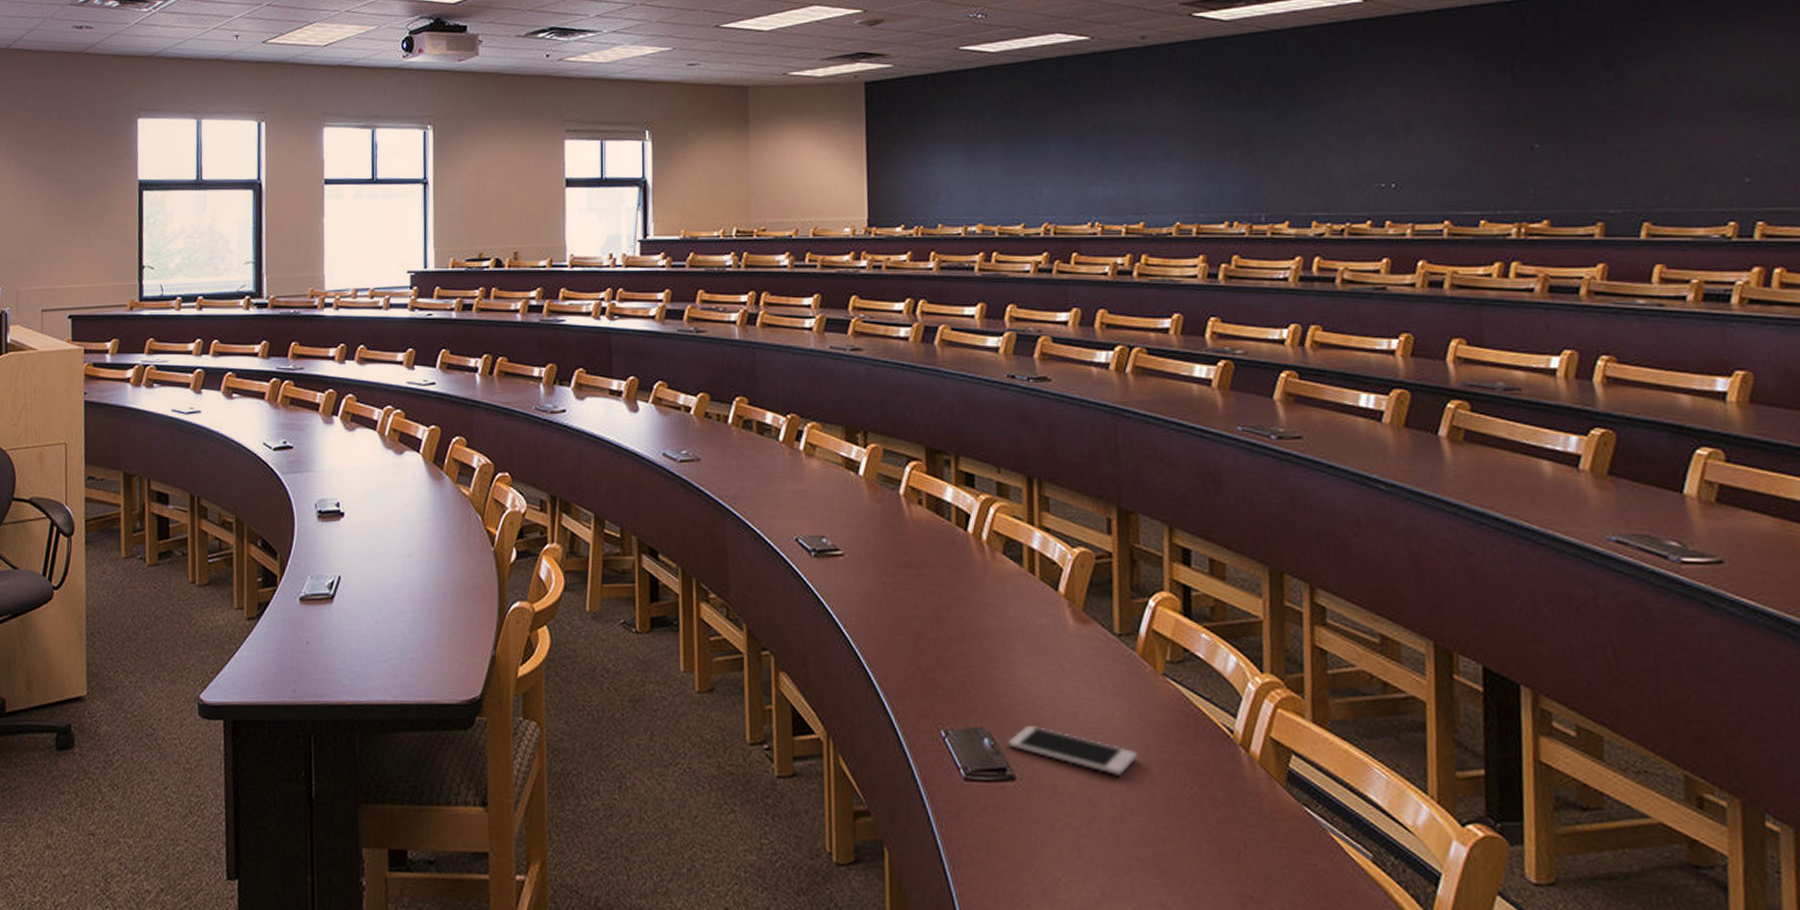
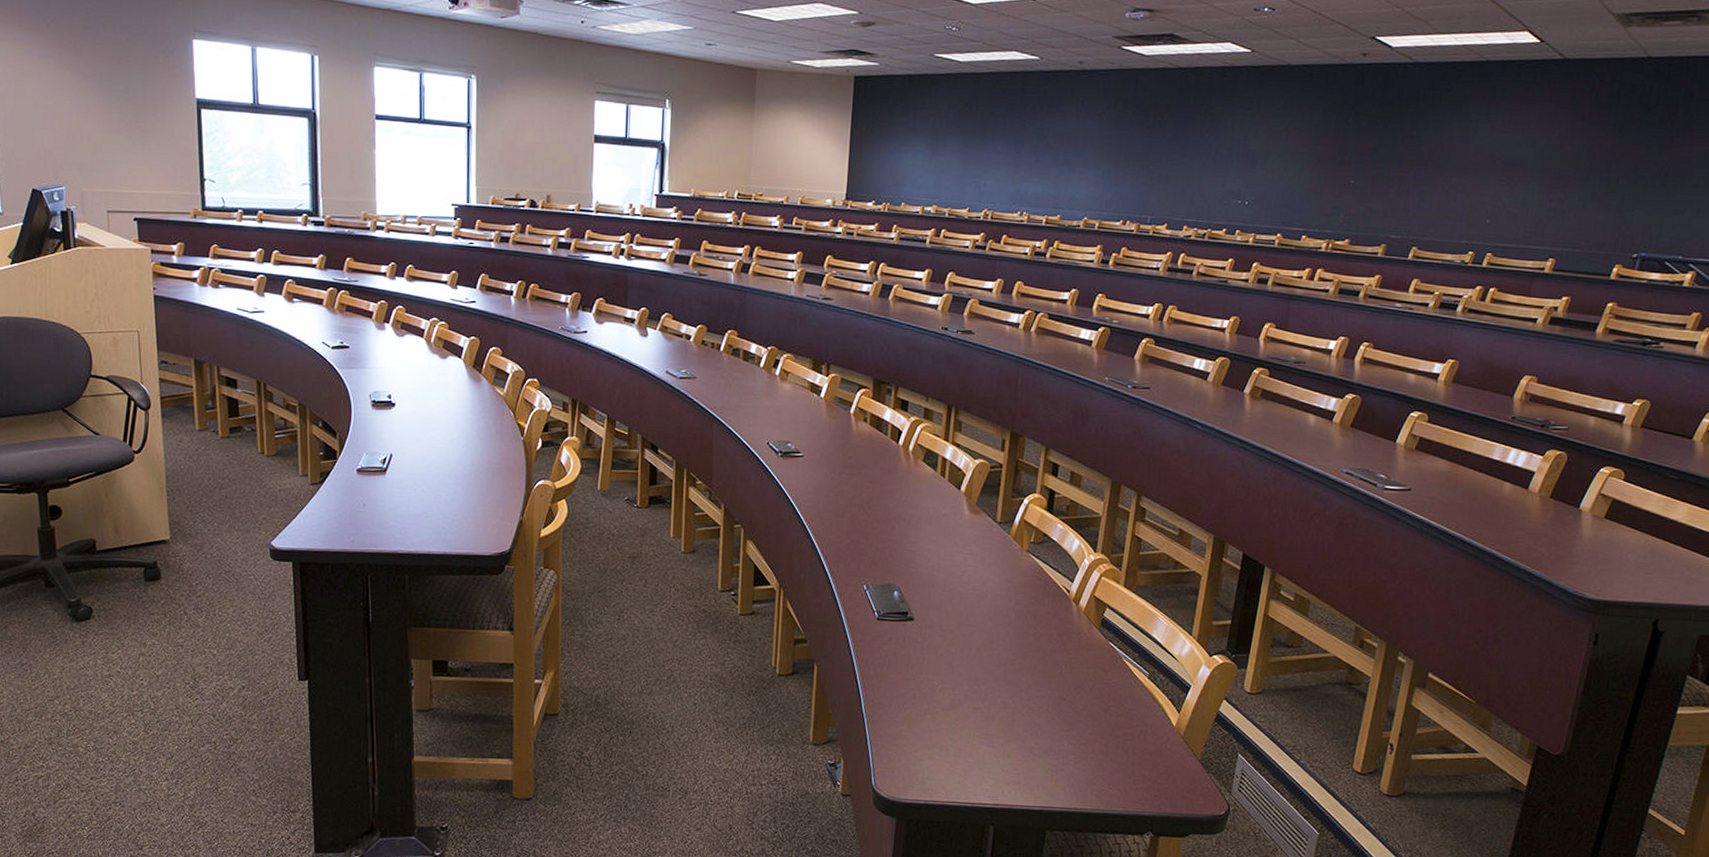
cell phone: present [1007,726,1137,777] -> none [911,584,1001,620]

